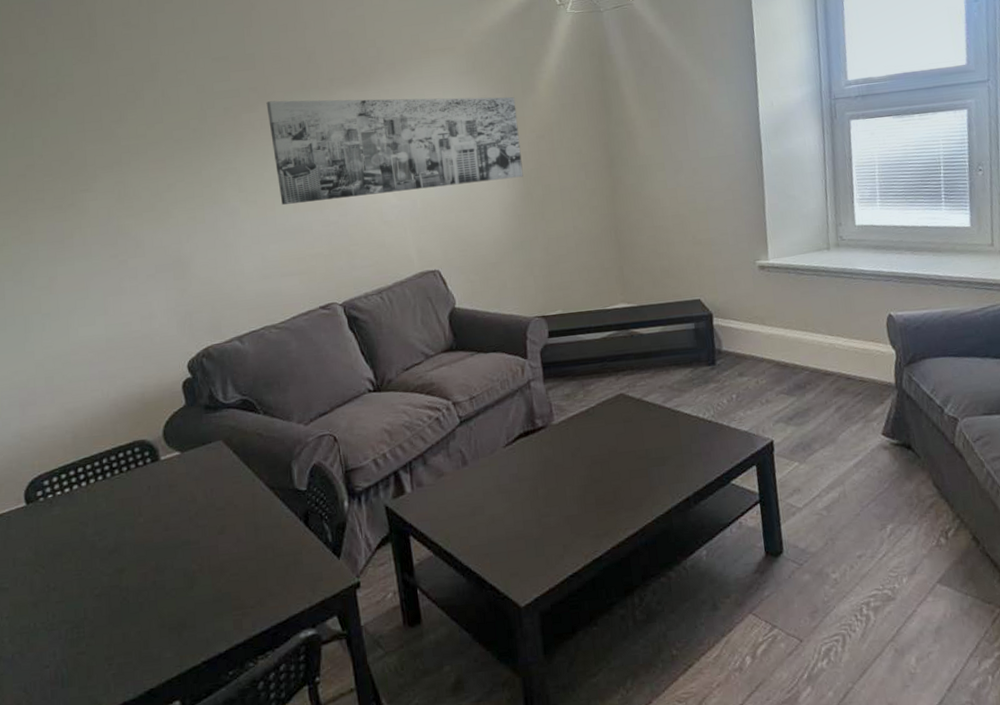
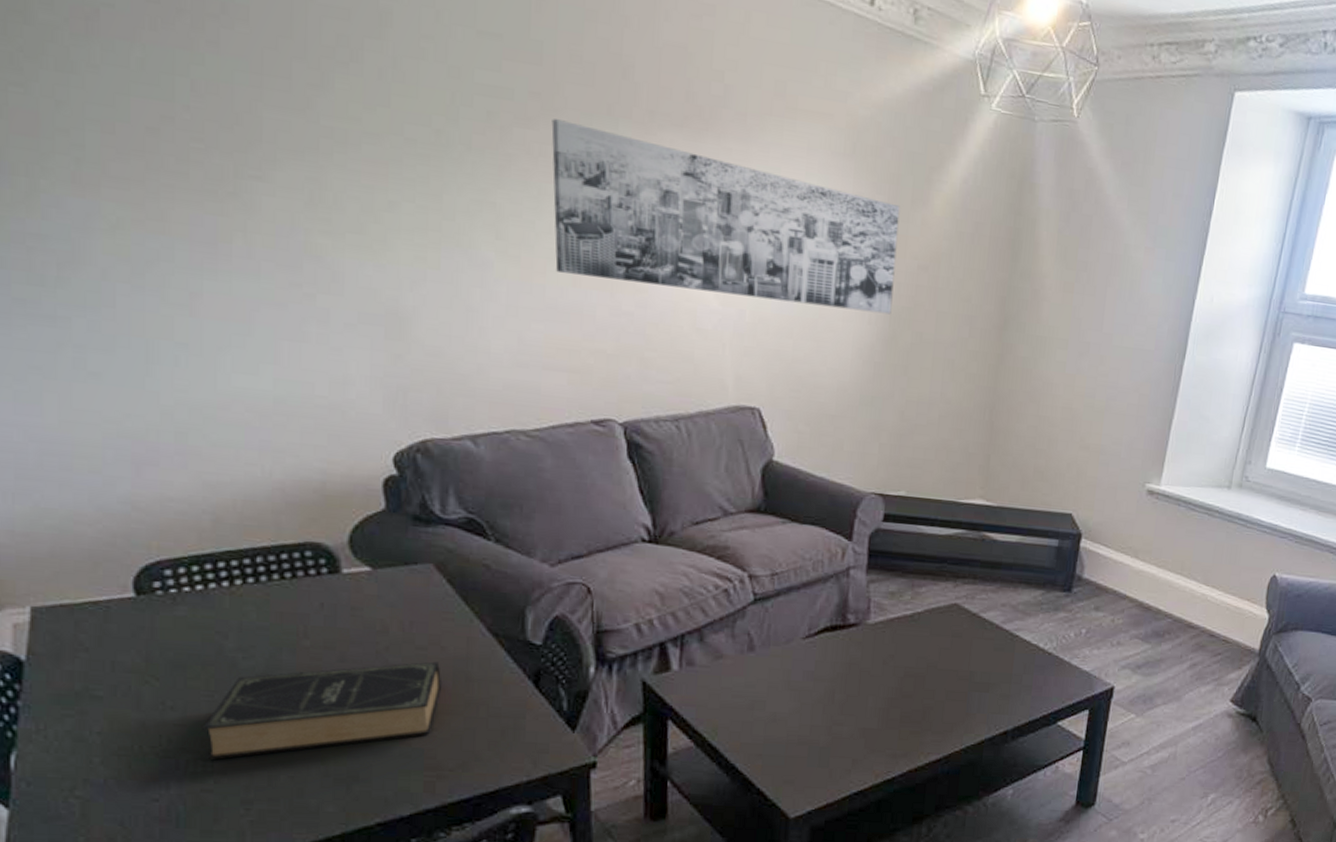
book: none [75,518,238,627] -> present [202,661,441,759]

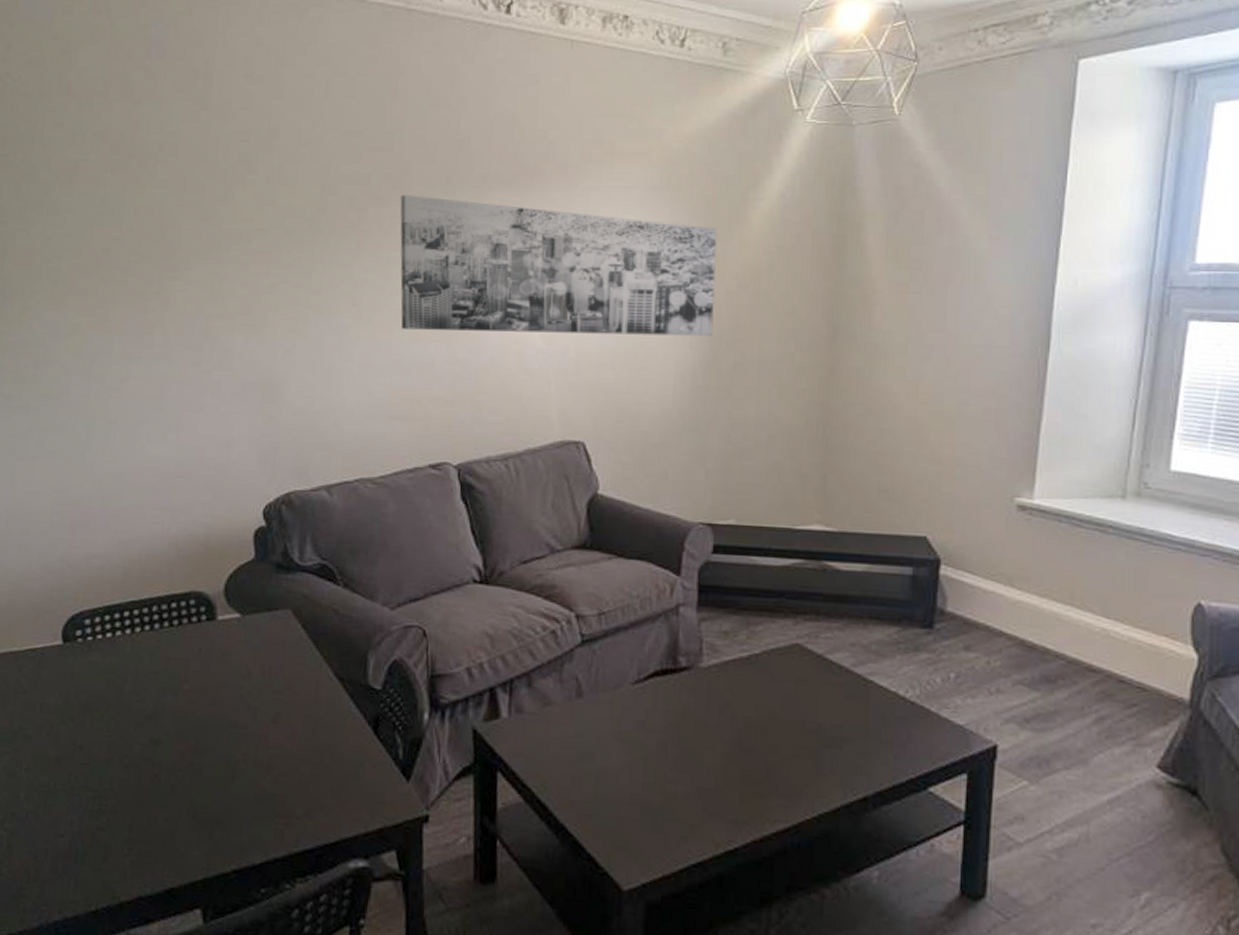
book: present [202,661,441,759] -> none [101,706,293,798]

